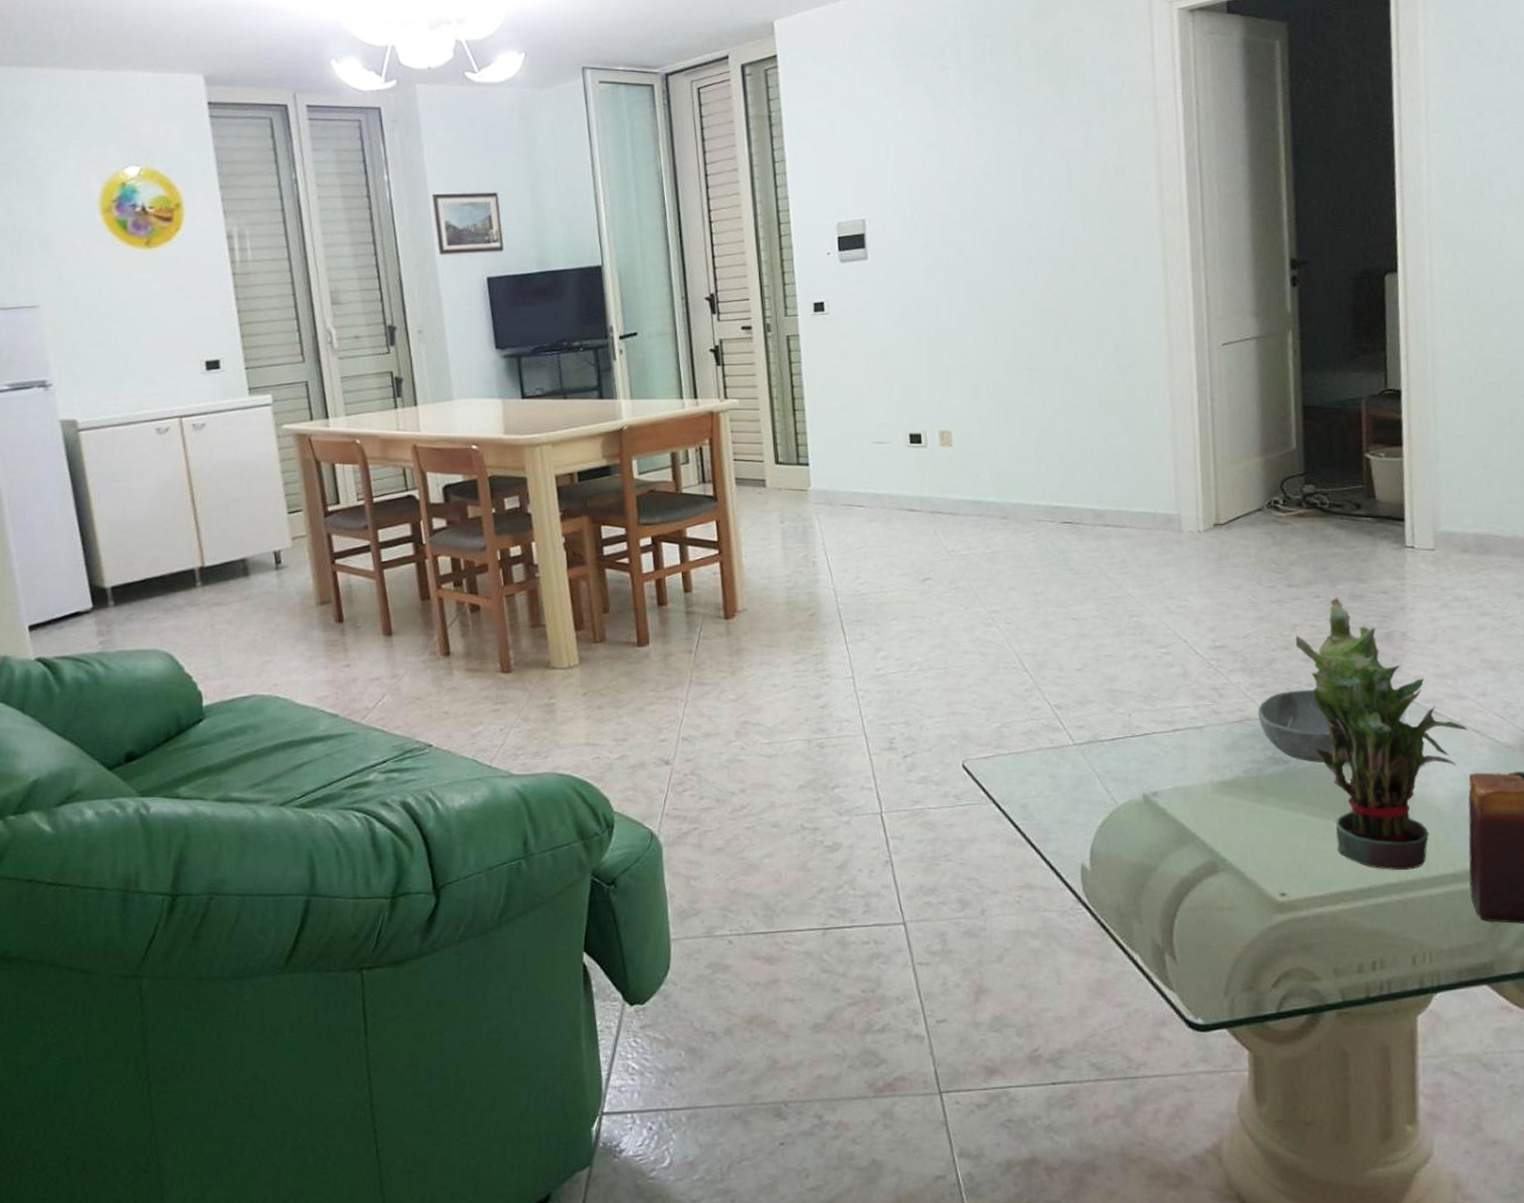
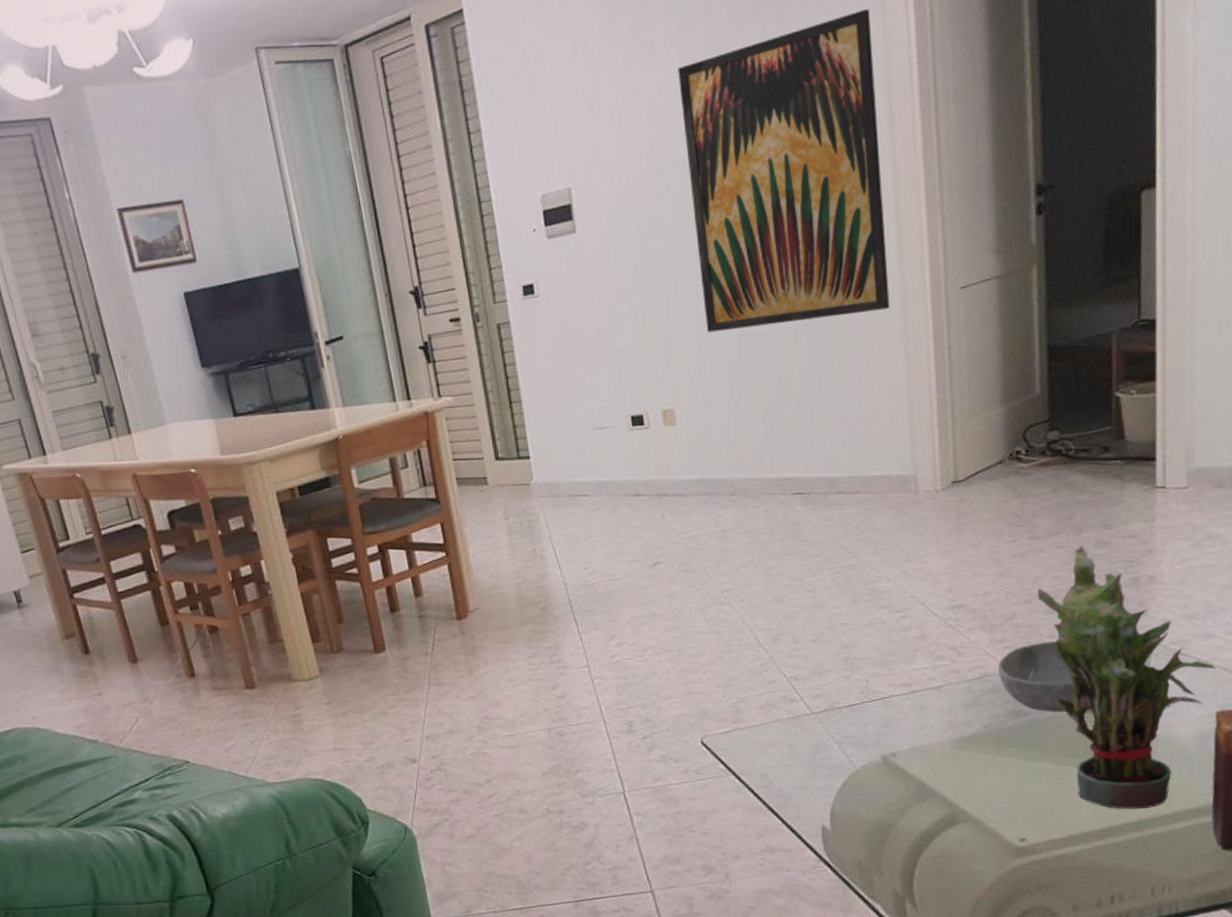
wall art: none [969,94,1157,363] -> present [678,9,890,333]

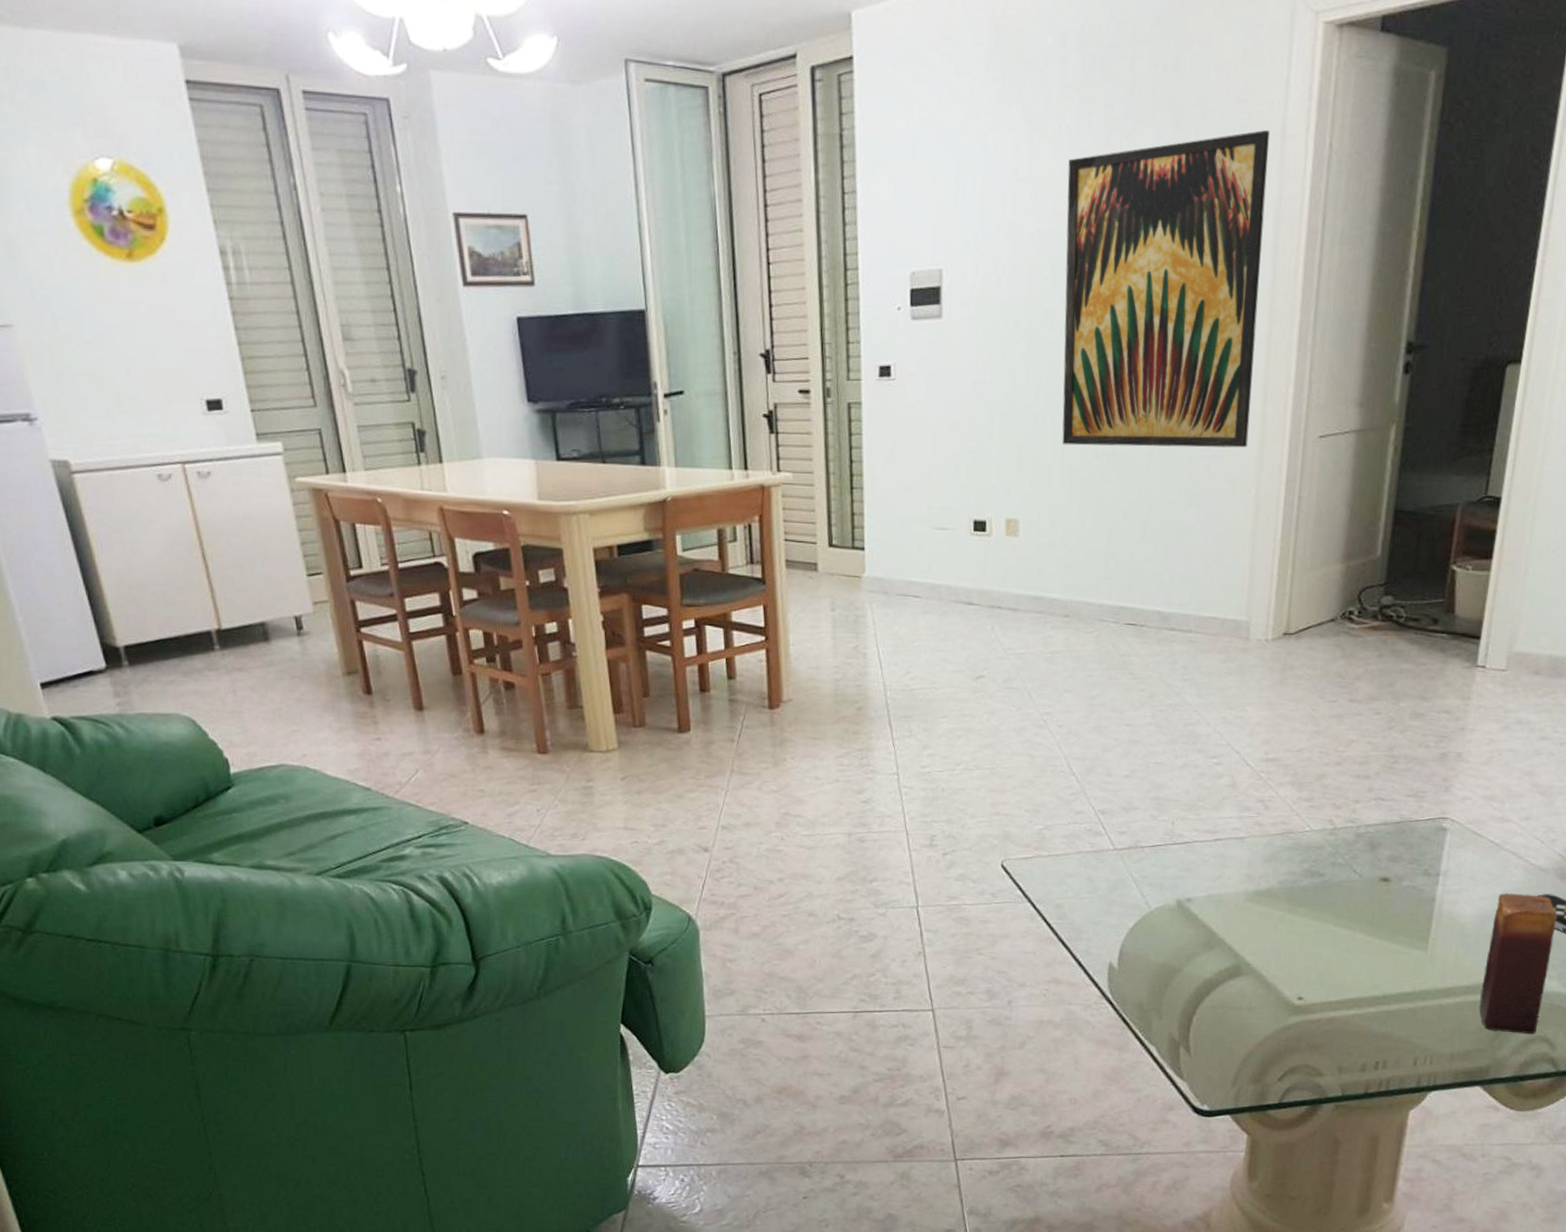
bowl: present [997,640,1075,713] -> none [1300,805,1371,878]
potted plant: present [1037,545,1215,810] -> none [1348,714,1506,981]

